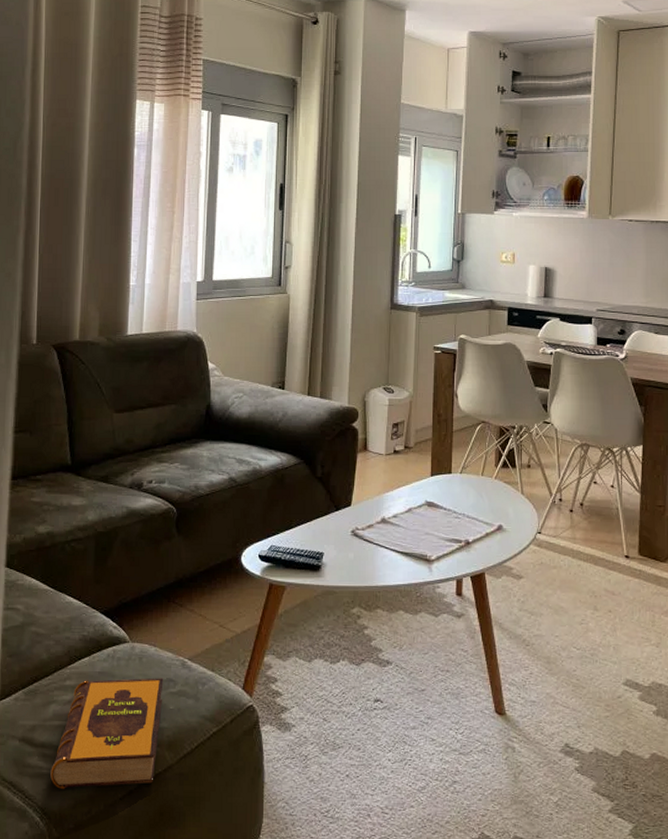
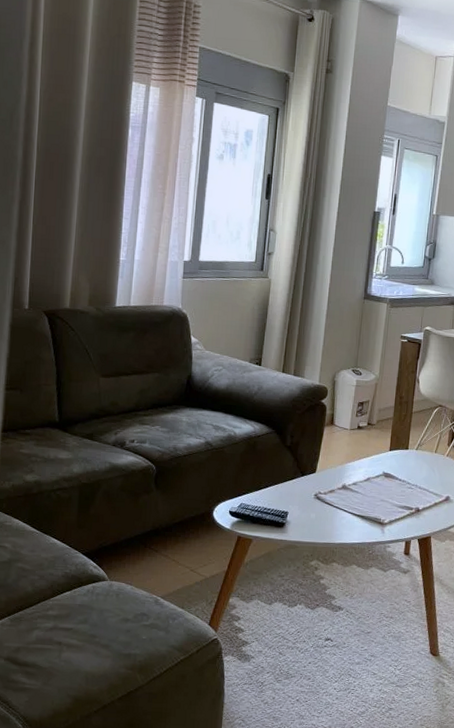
hardback book: present [50,678,164,789] -> none [32,611,138,702]

